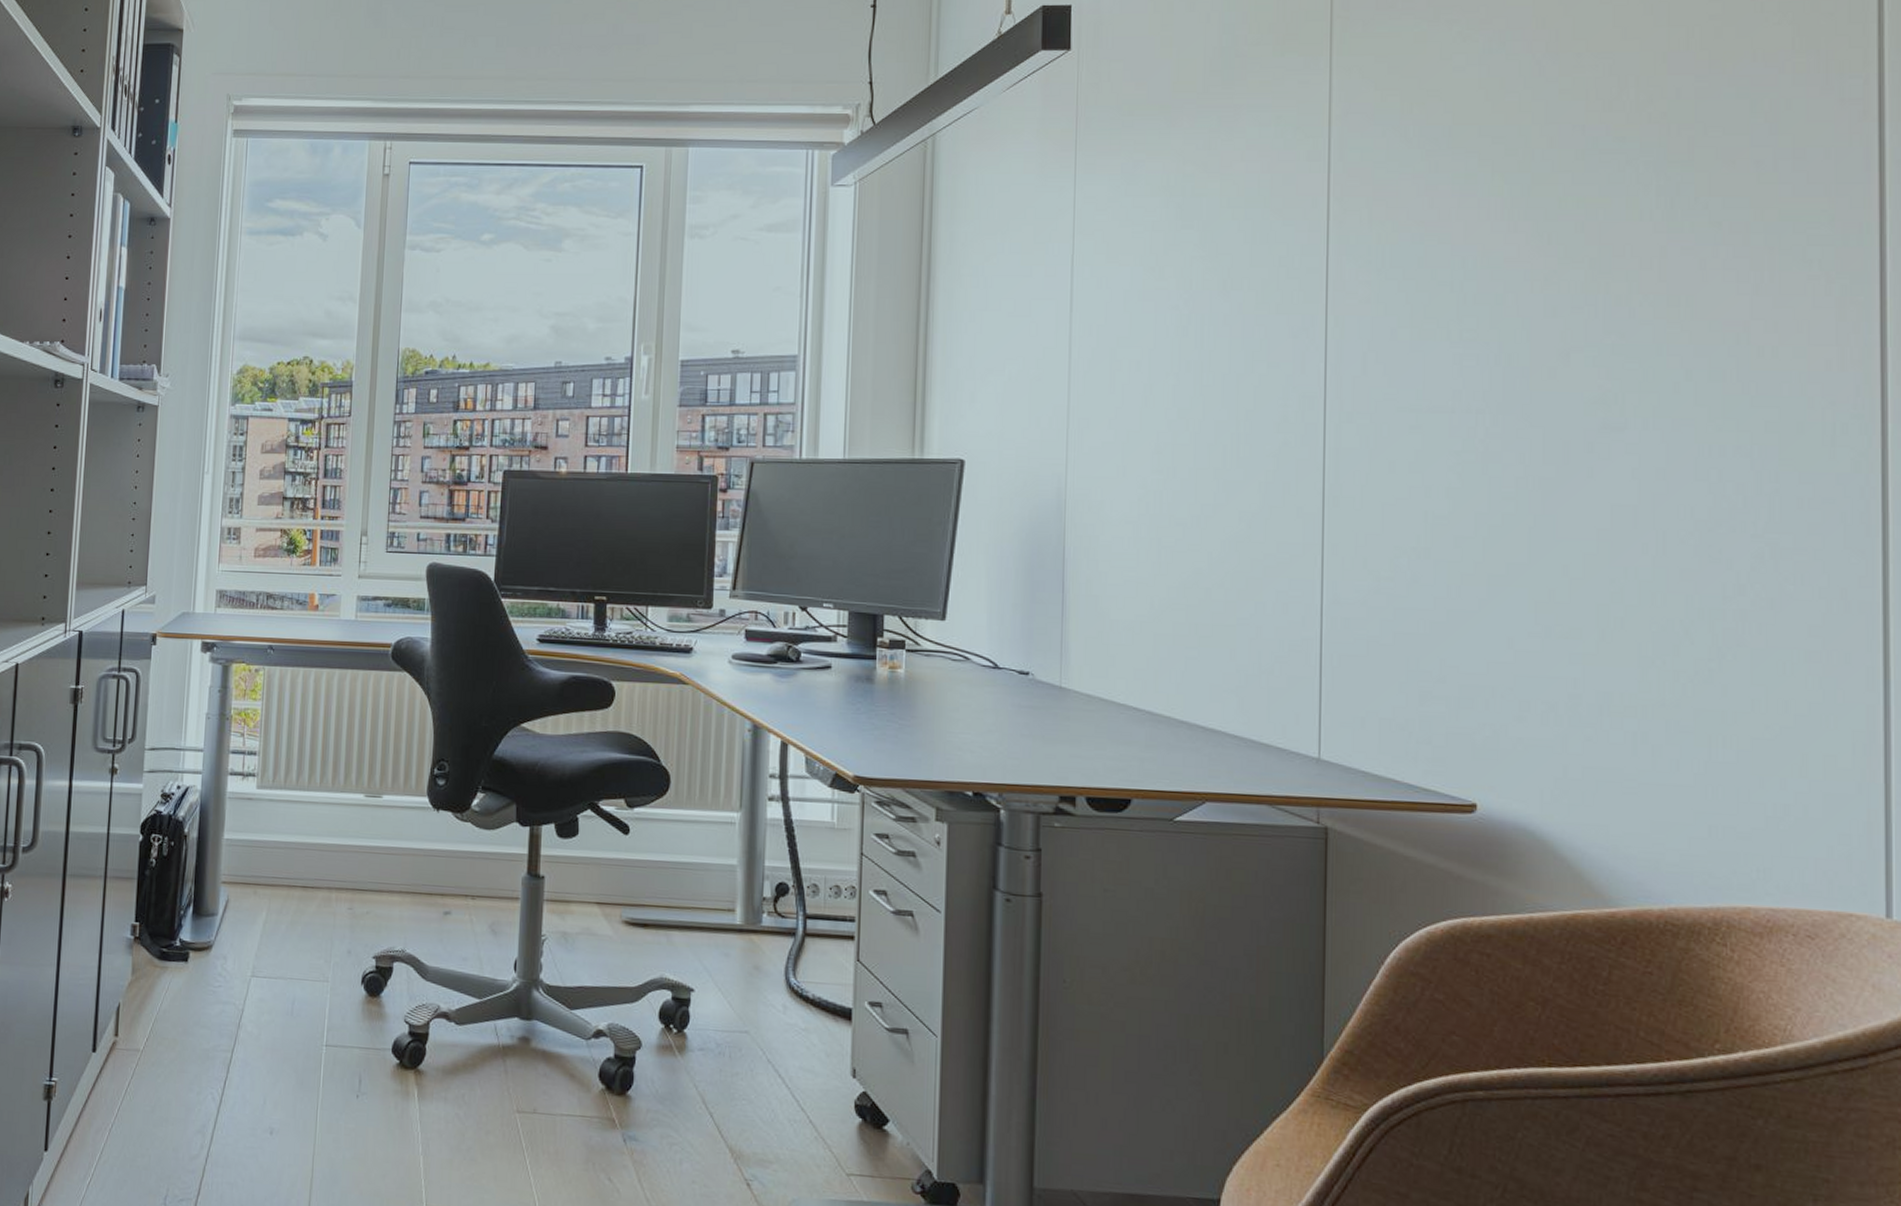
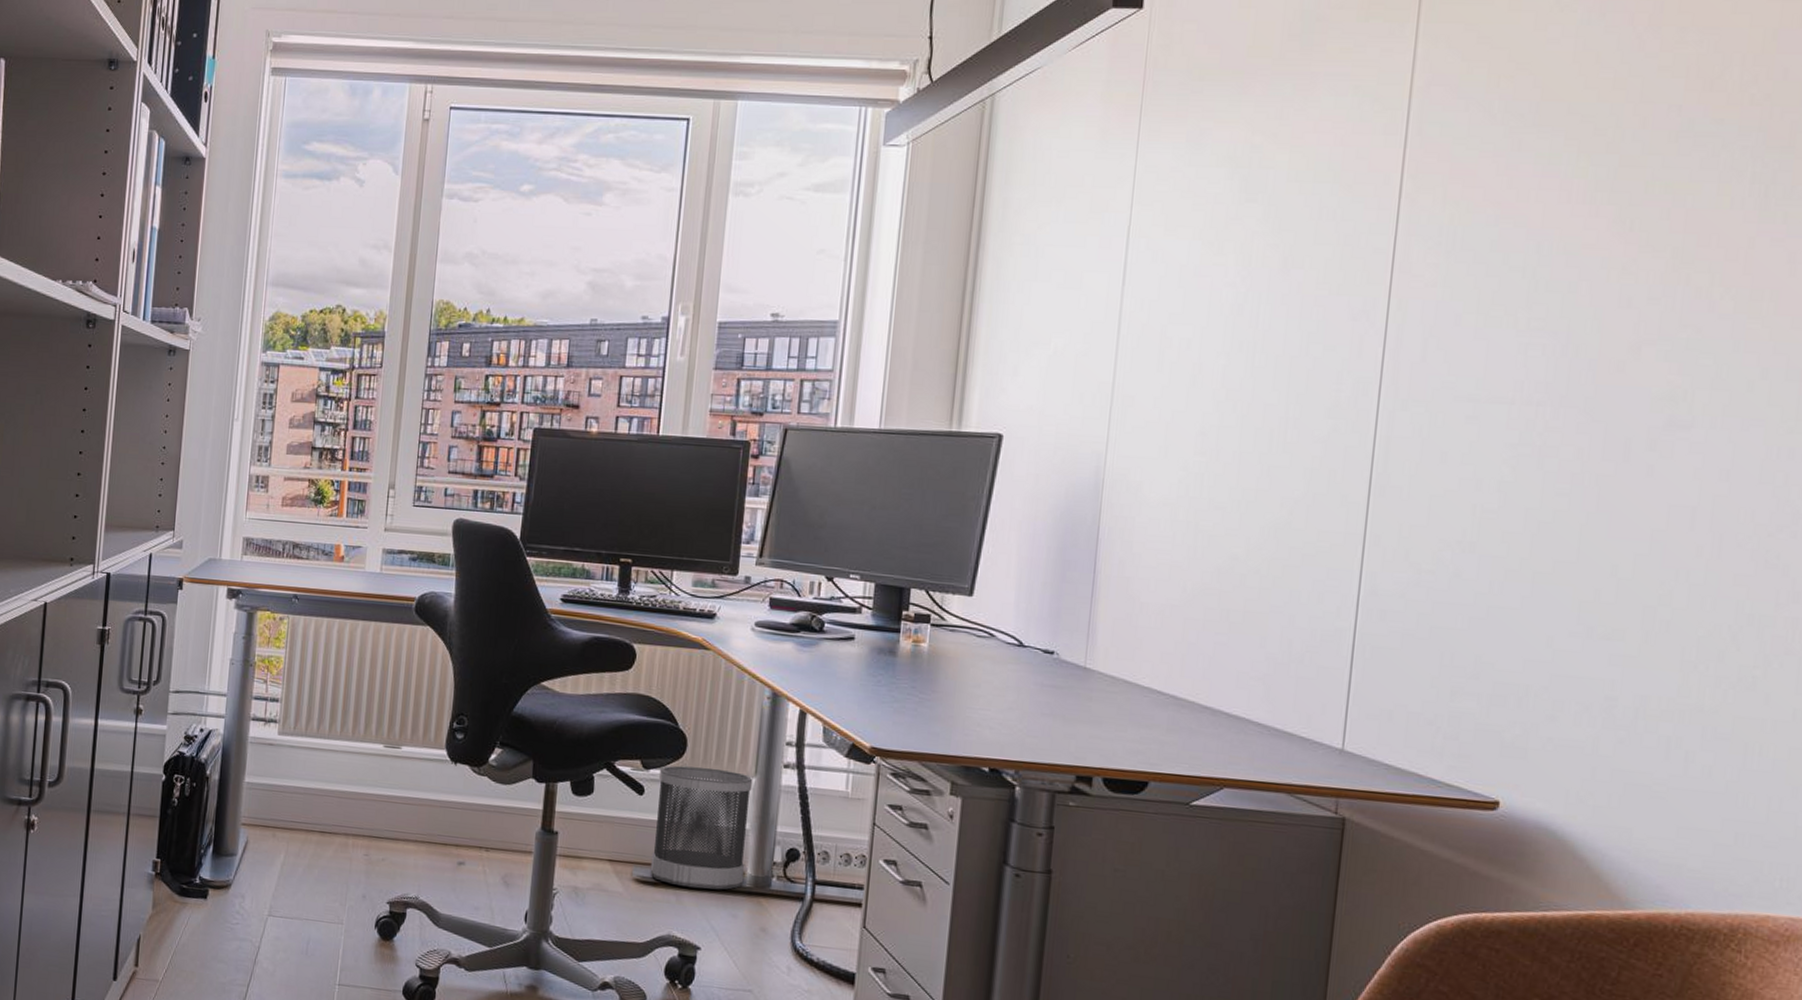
wastebasket: none [639,803,738,929] -> present [650,765,753,890]

